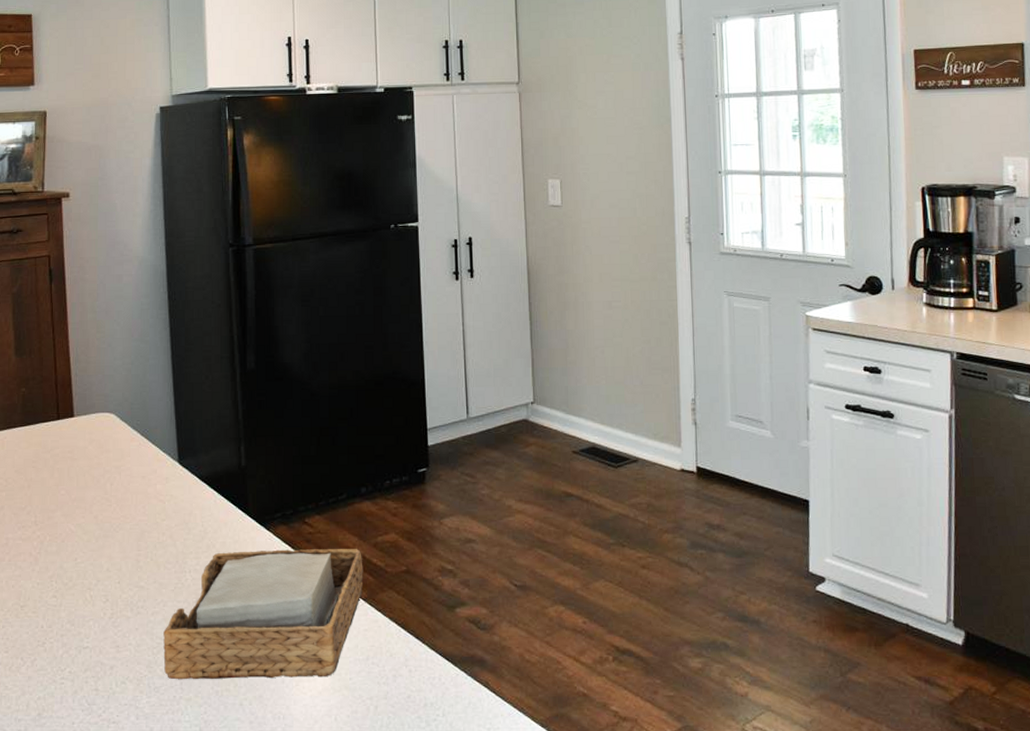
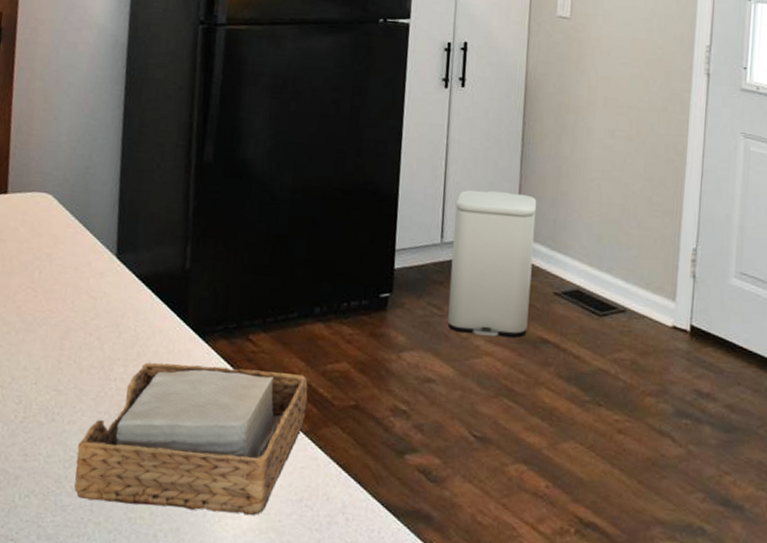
pedal bin: none [476,366,552,497] -> present [447,189,537,338]

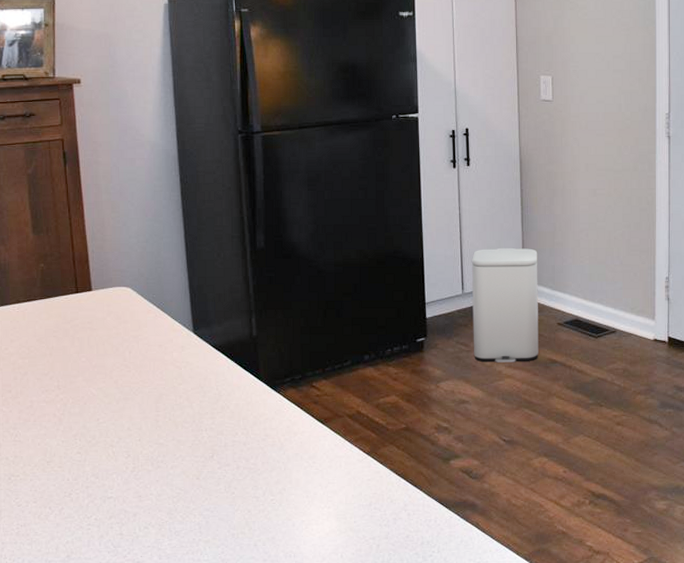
napkin holder: present [74,362,308,516] -> none [182,409,367,525]

